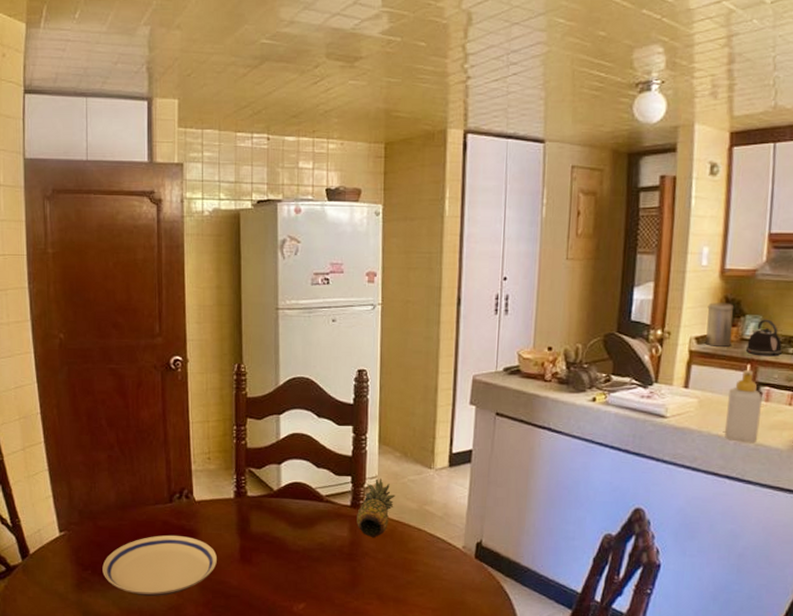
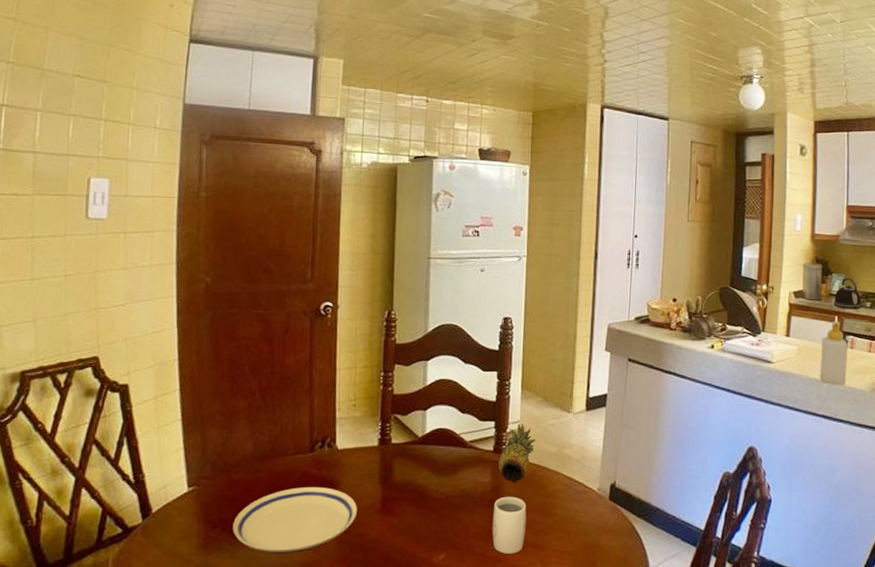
mug: none [351,551,387,607] -> present [492,496,527,554]

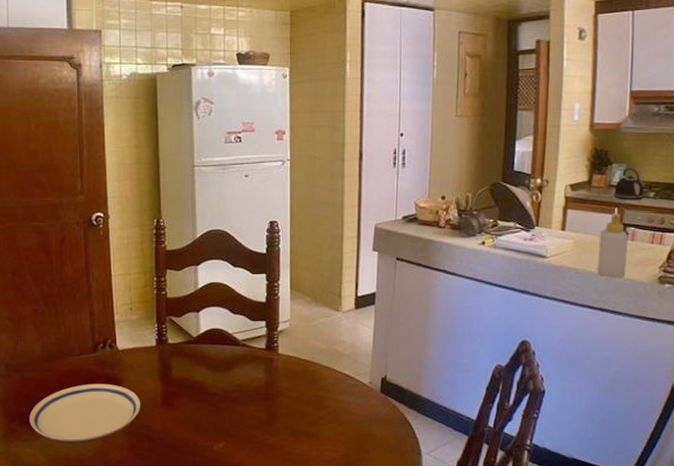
mug: present [492,496,527,554] -> none [267,390,300,443]
fruit: present [498,422,536,482] -> none [271,321,307,377]
canister: present [802,262,823,301] -> none [579,153,603,193]

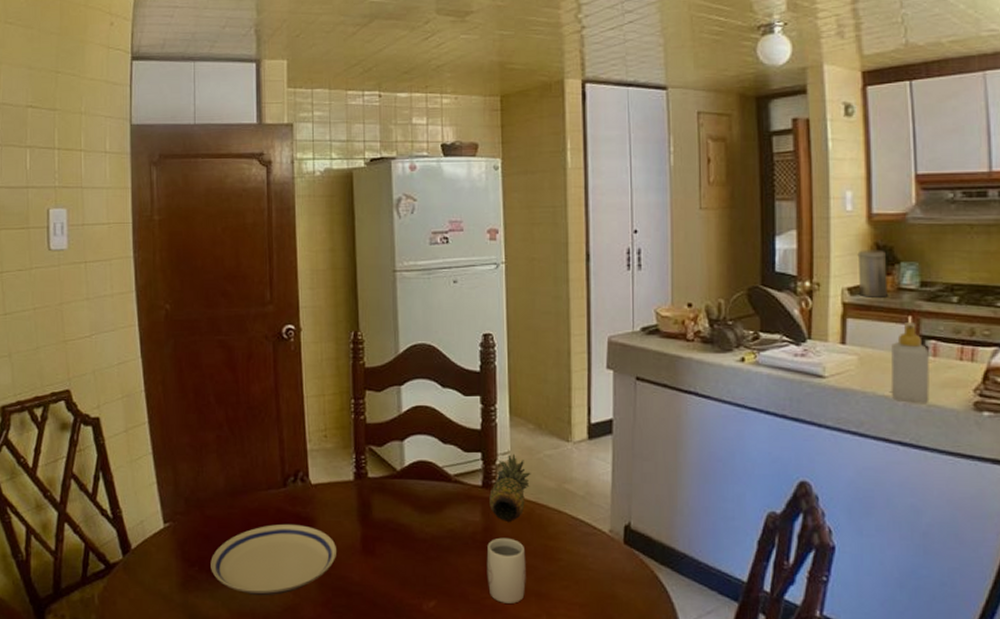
mug: none [267,390,300,443] -> present [486,537,526,604]
fruit: none [271,321,307,377] -> present [489,453,531,522]
canister: none [579,153,603,193] -> present [857,250,888,297]
kettle: present [613,167,644,201] -> none [904,266,945,307]

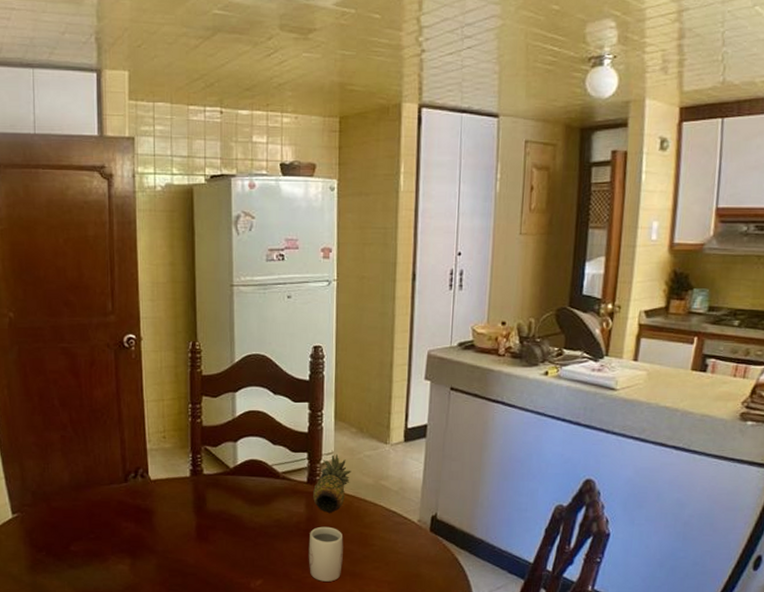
plate: present [210,523,336,596] -> none [57,514,173,577]
canister: present [857,250,888,297] -> none [654,276,683,320]
soap bottle: present [890,322,930,404] -> none [671,343,708,414]

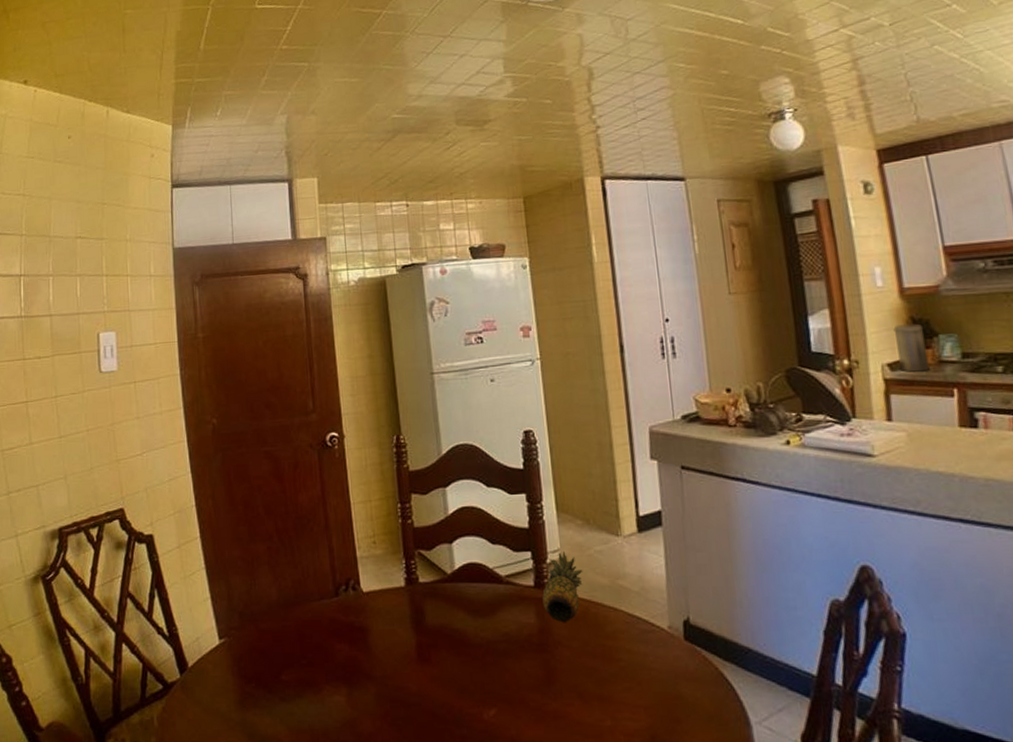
mug: present [308,526,343,582] -> none [544,639,587,709]
canister: none [654,276,683,320] -> present [893,323,930,372]

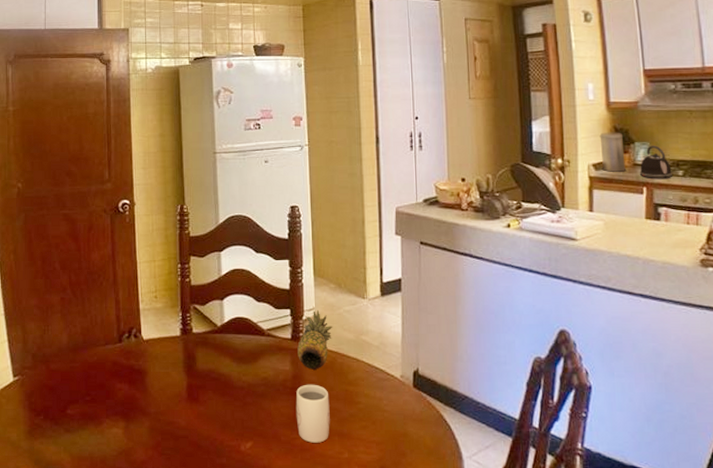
mug: none [544,639,587,709] -> present [295,384,330,443]
kettle: none [947,337,990,378] -> present [639,145,672,180]

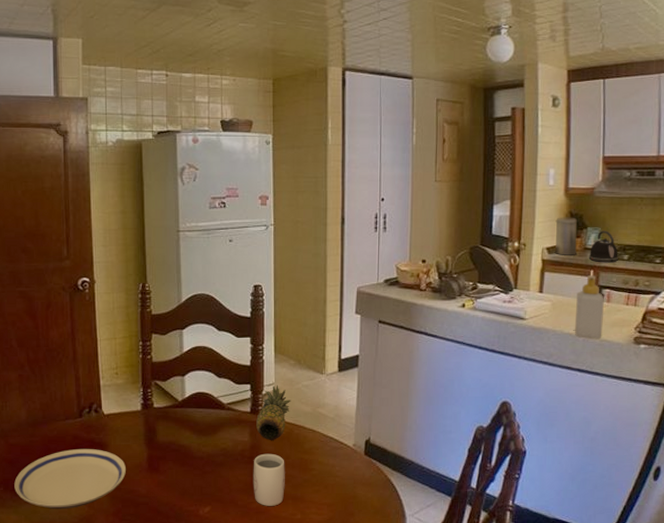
plate: none [54,375,165,441] -> present [14,448,126,510]
soap bottle: none [630,193,664,262] -> present [574,275,604,340]

